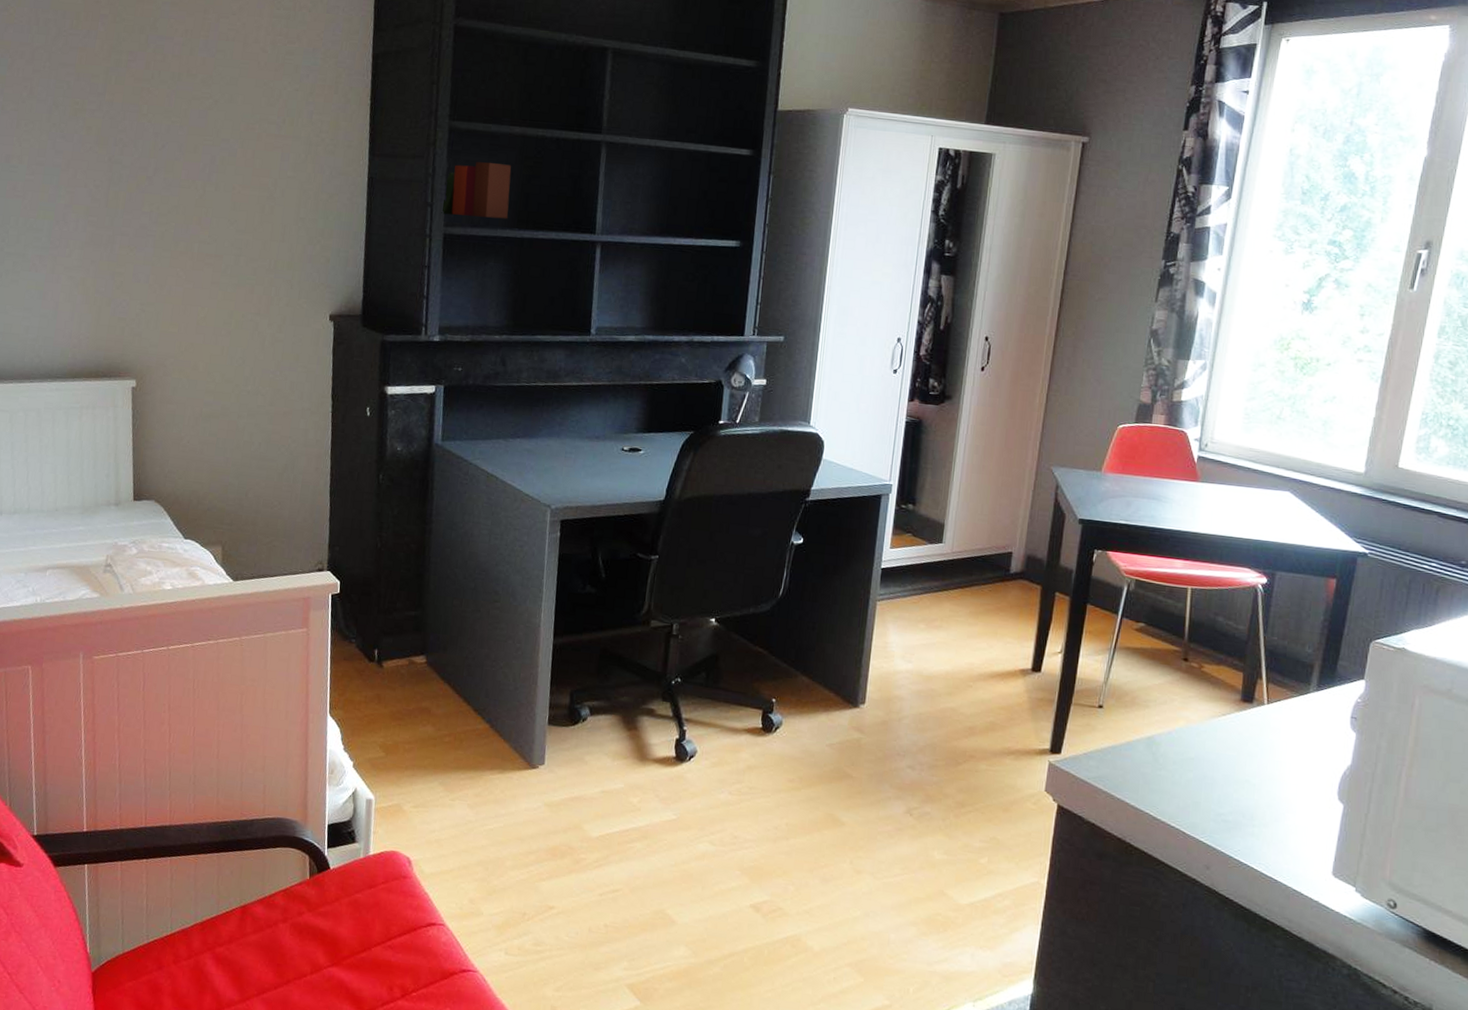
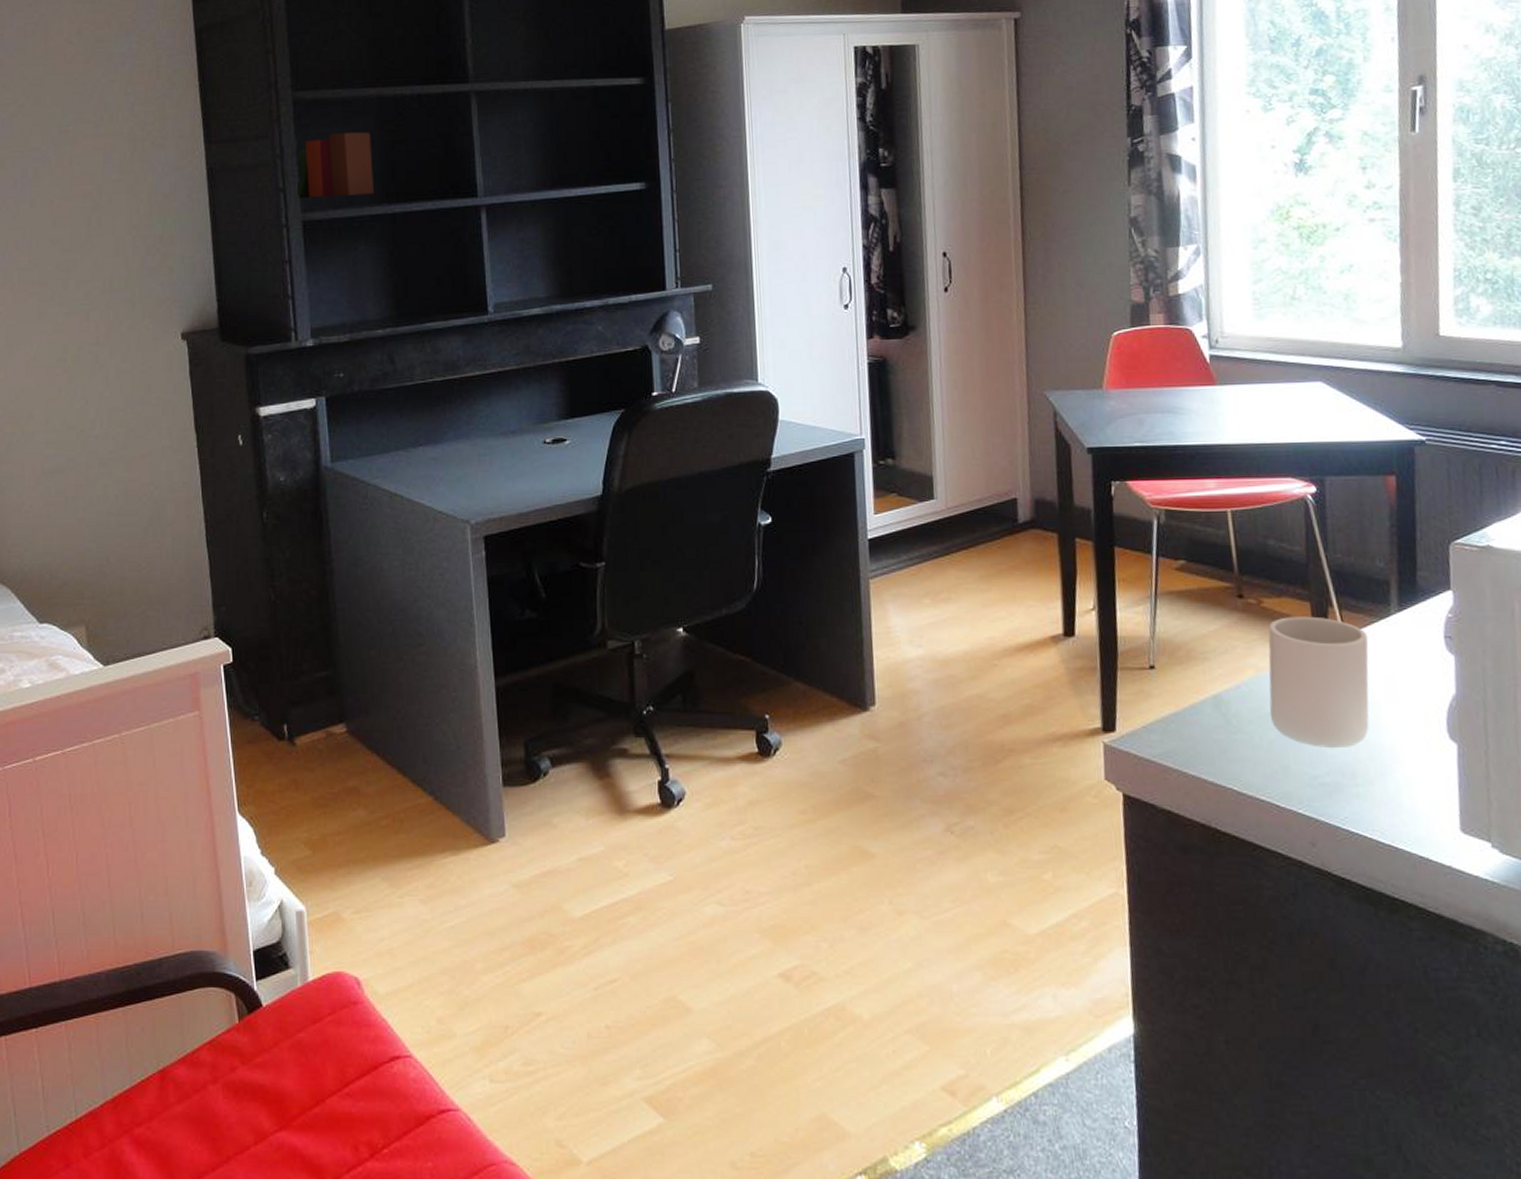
cup: none [1191,682,1287,795] -> present [1268,616,1369,749]

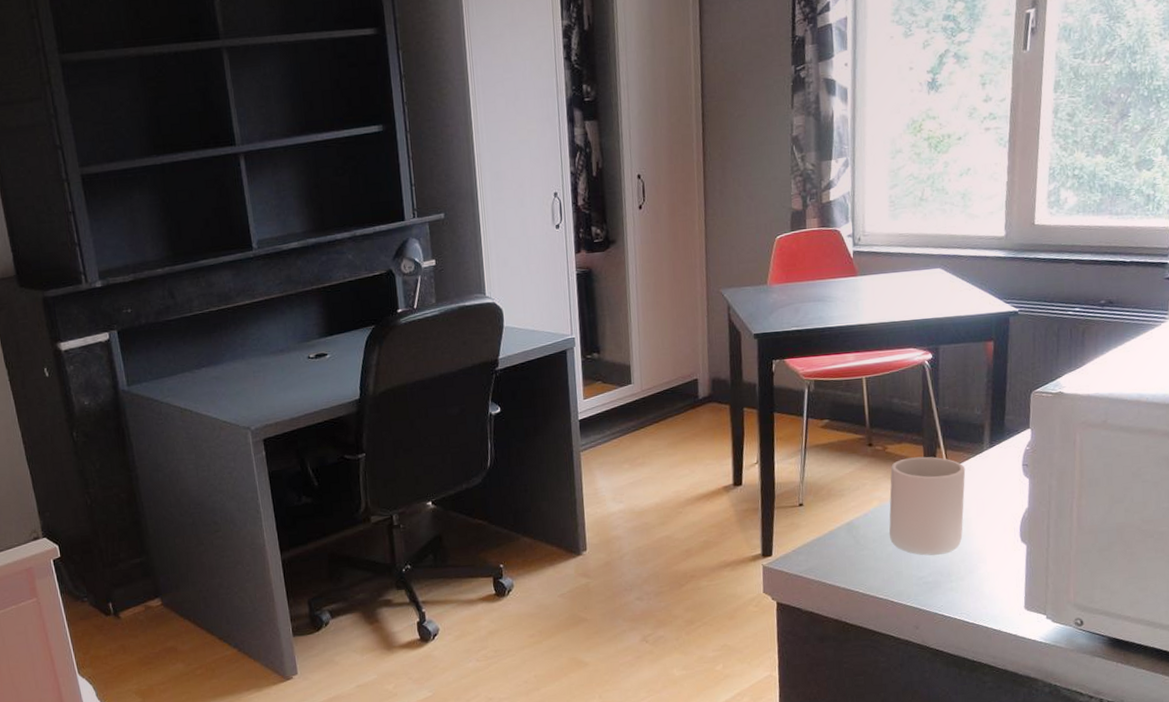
books: present [296,132,375,199] -> none [70,89,144,155]

